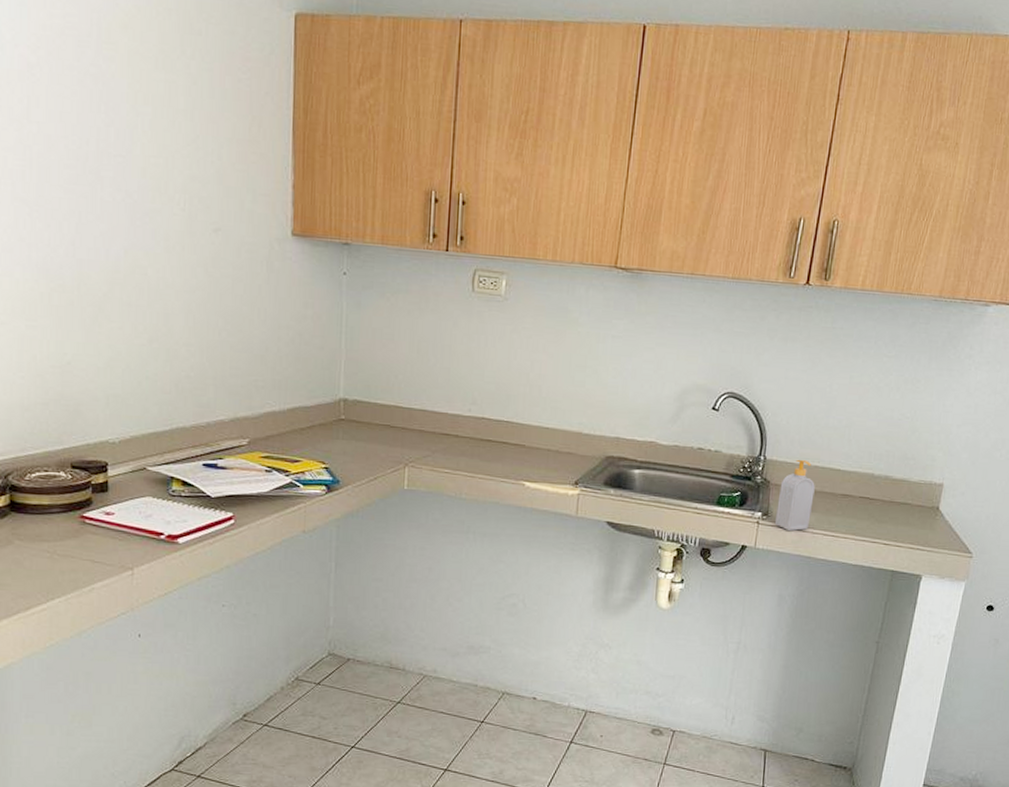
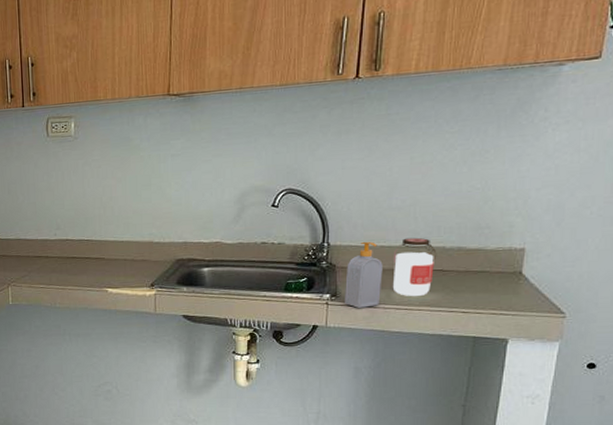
jar: none [822,460,866,524] -> present [392,237,437,297]

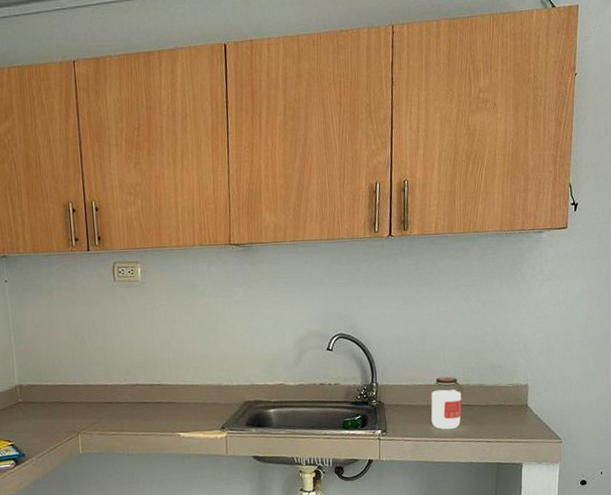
soap bottle: present [344,241,383,309] -> none [393,380,423,443]

